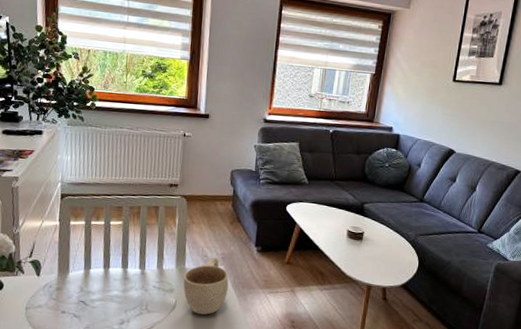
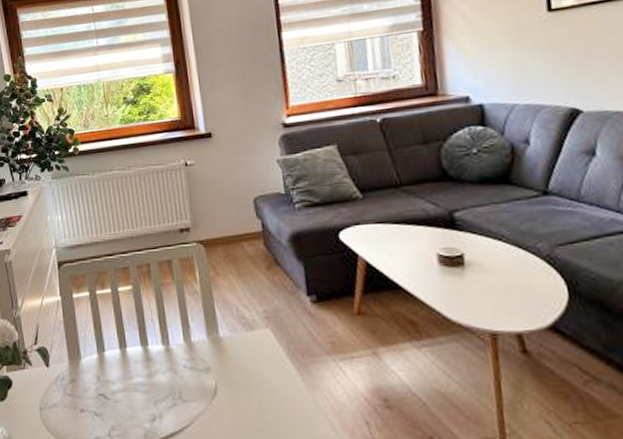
cup: present [183,257,229,315] -> none [219,317,283,399]

